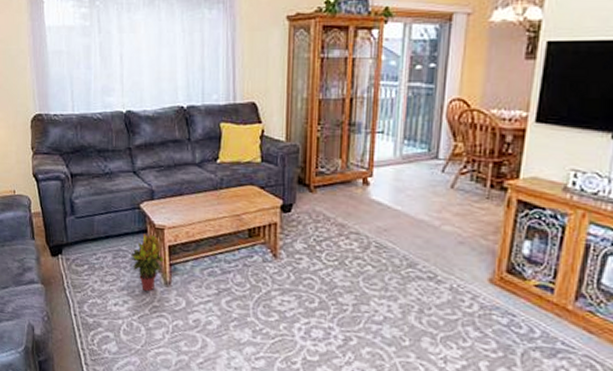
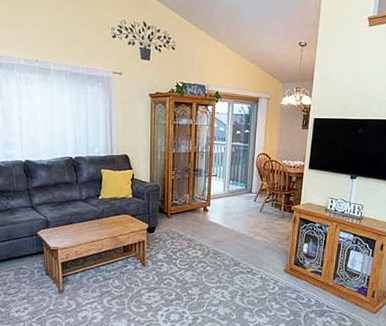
potted plant: present [131,233,164,292] -> none [30,253,58,299]

